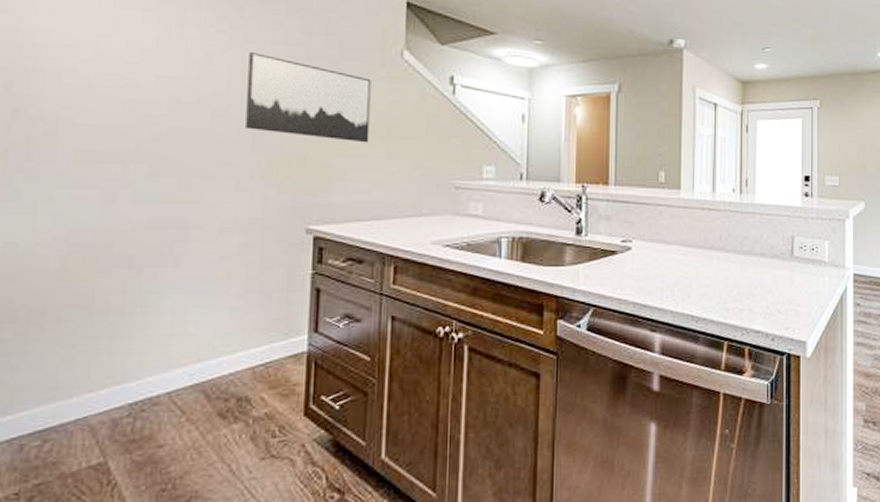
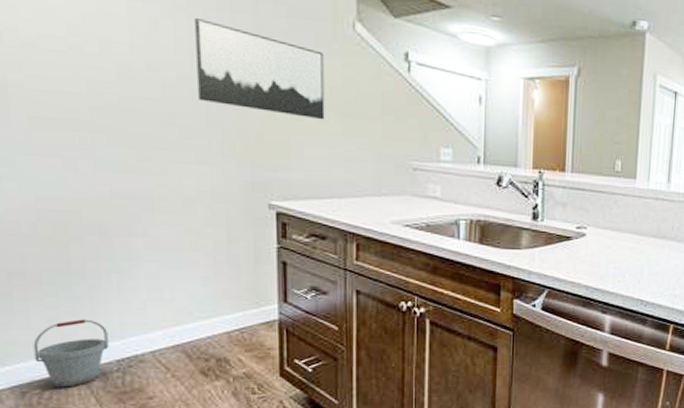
bucket: none [40,358,123,438] -> present [33,319,109,388]

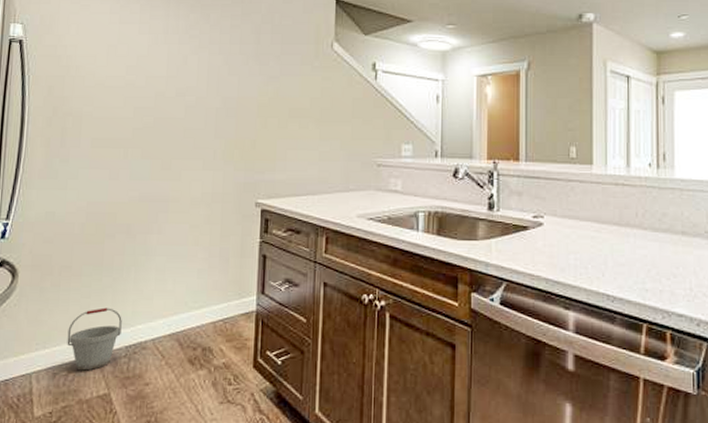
wall art: present [195,17,325,120] -> none [210,51,307,126]

